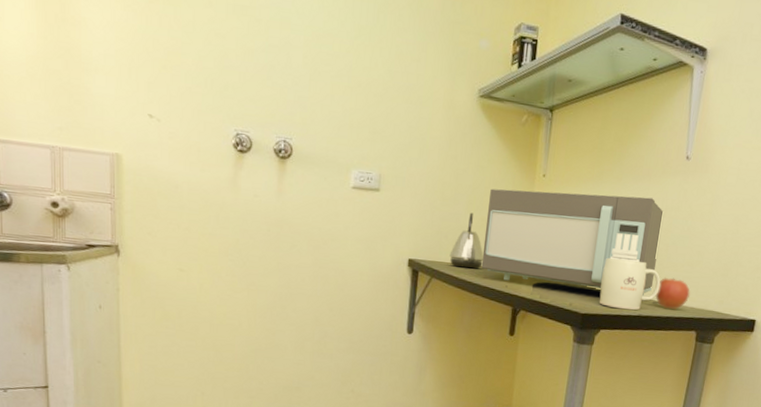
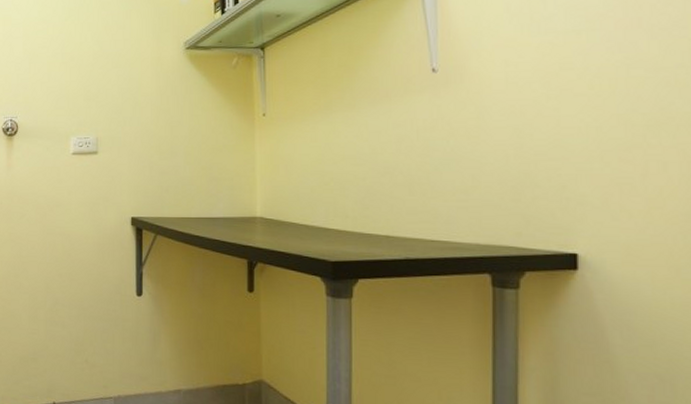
kettle: present [449,212,484,269] -> none [172,163,209,221]
microwave: present [481,188,664,297] -> none [207,121,418,236]
mug: present [599,257,661,311] -> none [349,194,428,254]
fruit: present [655,278,691,310] -> none [423,209,473,249]

